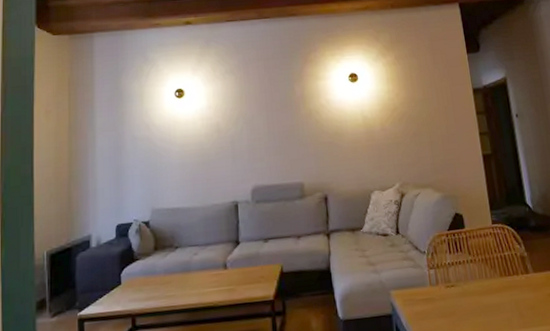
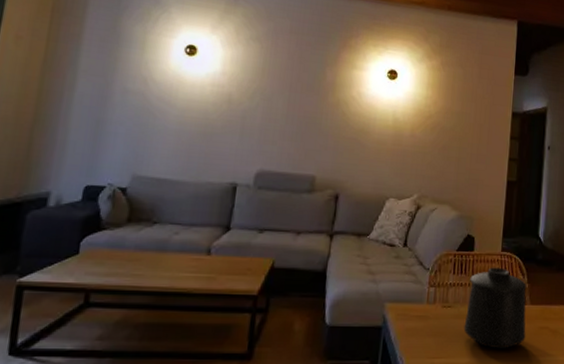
mug: none [467,240,536,322] -> present [463,267,527,349]

